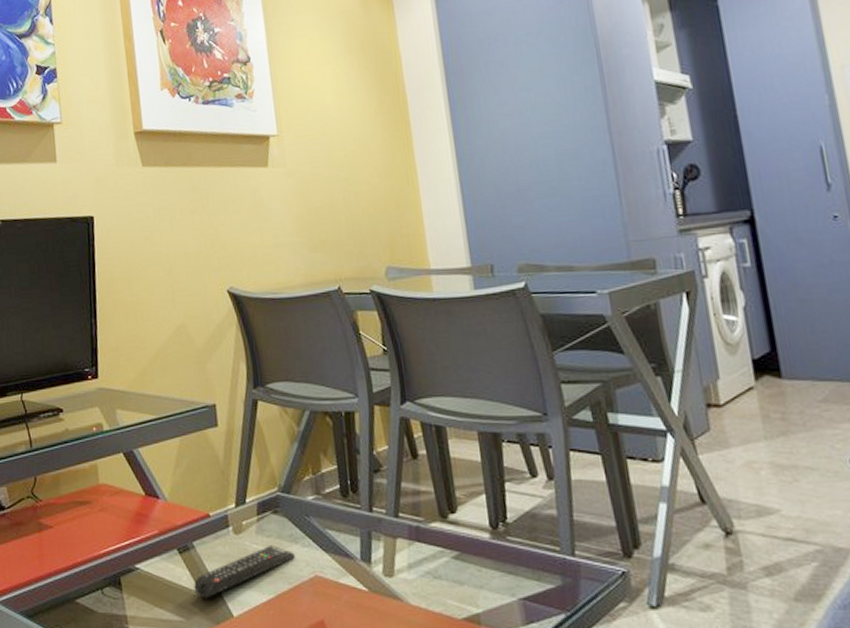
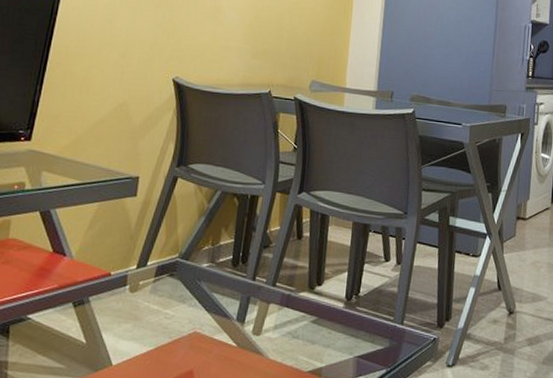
remote control: present [194,544,295,599] -> none [80,303,180,349]

